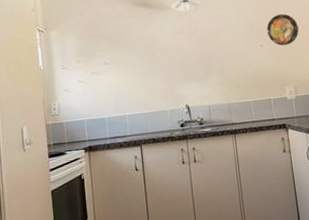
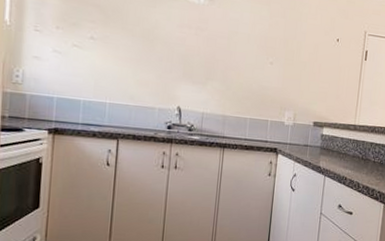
decorative plate: present [266,13,299,46] -> none [279,34,313,70]

